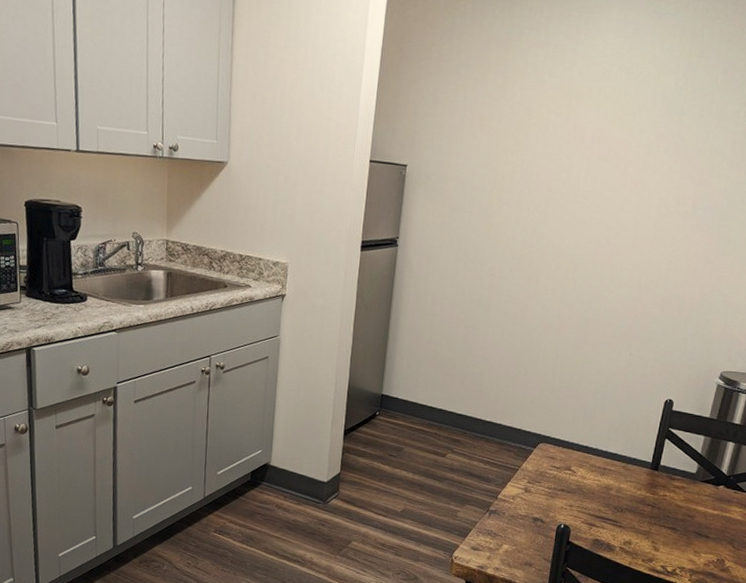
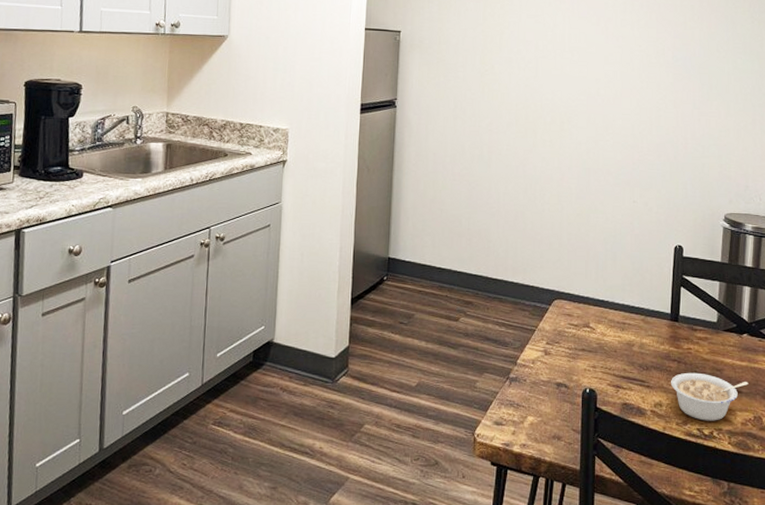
legume: none [642,516,718,561] -> present [671,372,749,421]

